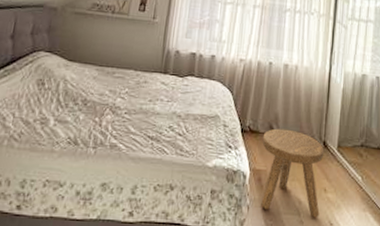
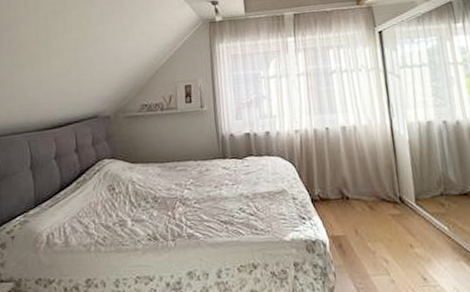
stool: present [261,128,325,218] -> none [334,191,410,275]

